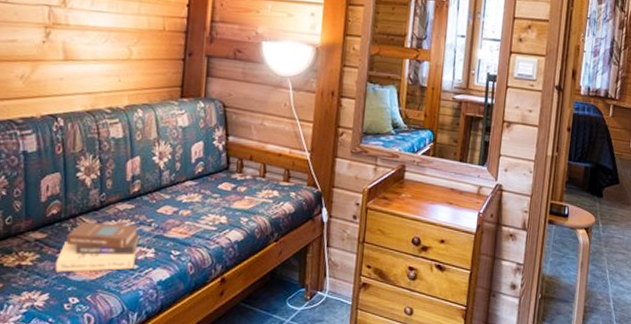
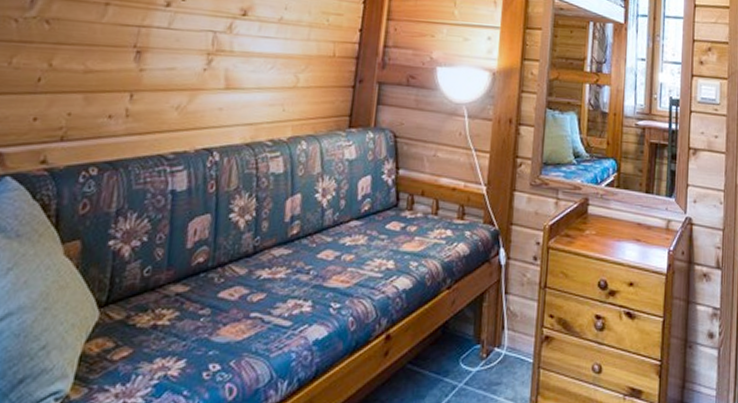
books: present [55,222,140,272] -> none [196,271,296,333]

